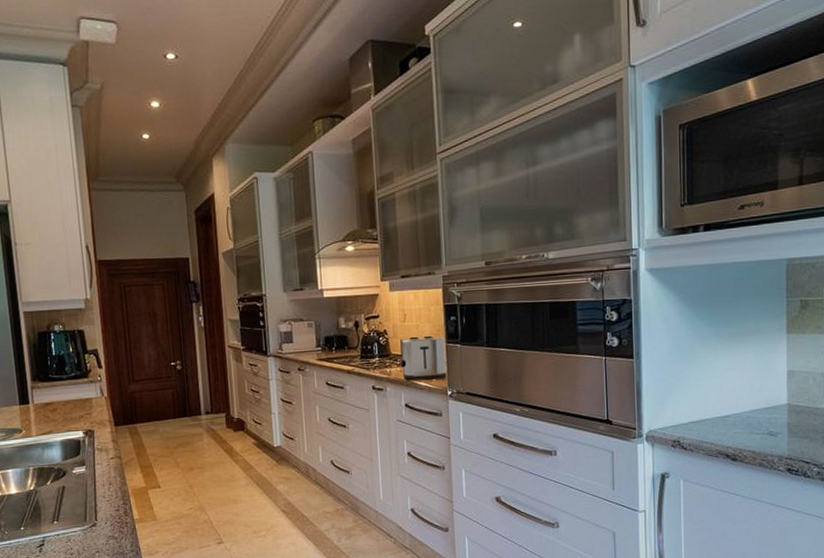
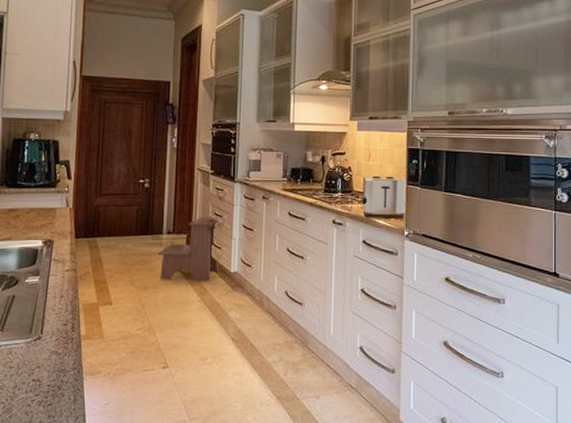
step stool: none [198,393,261,460] -> present [157,216,219,281]

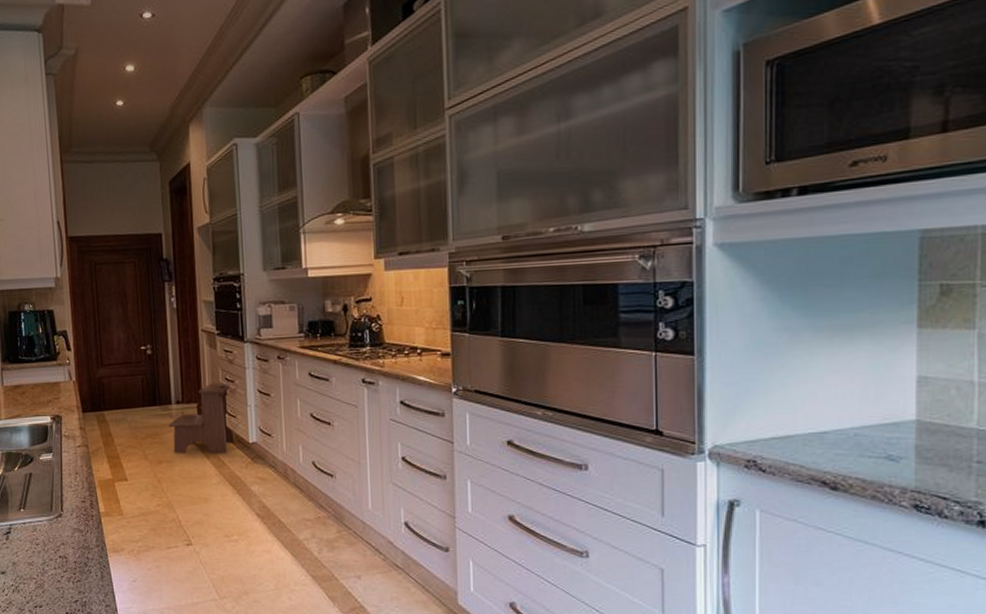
toaster: present [361,175,407,220] -> none [395,321,451,374]

